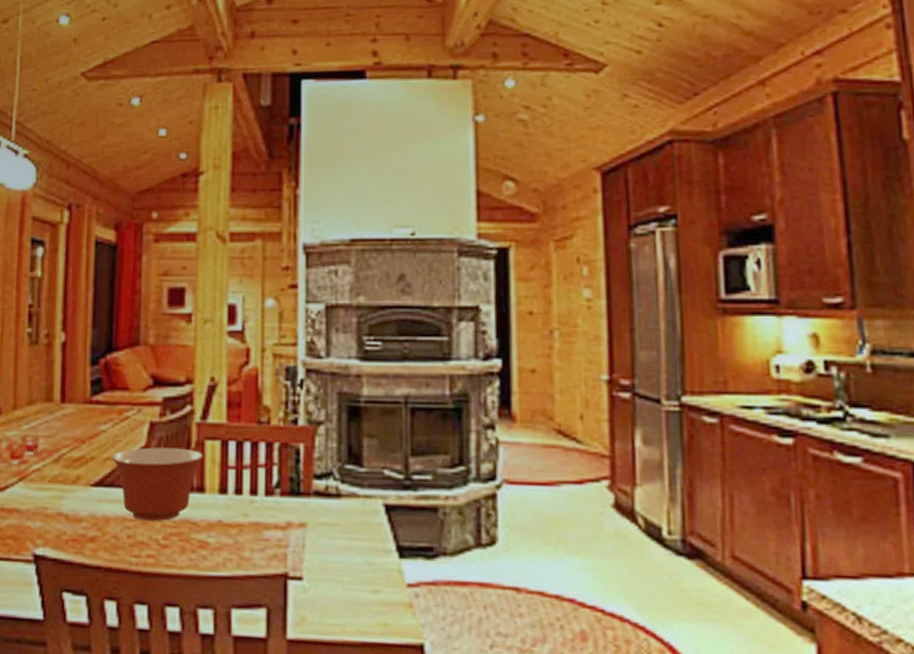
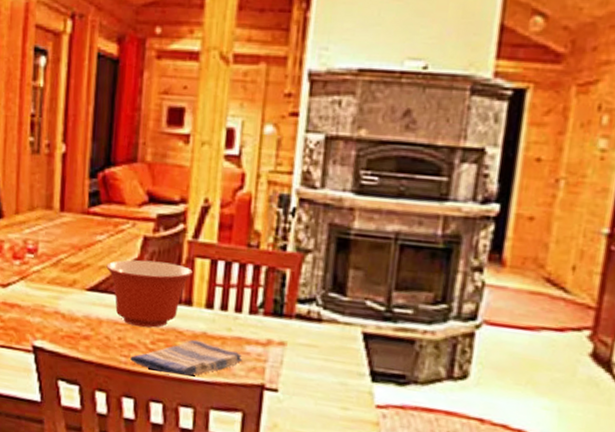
dish towel: none [142,531,262,575] -> present [130,340,243,378]

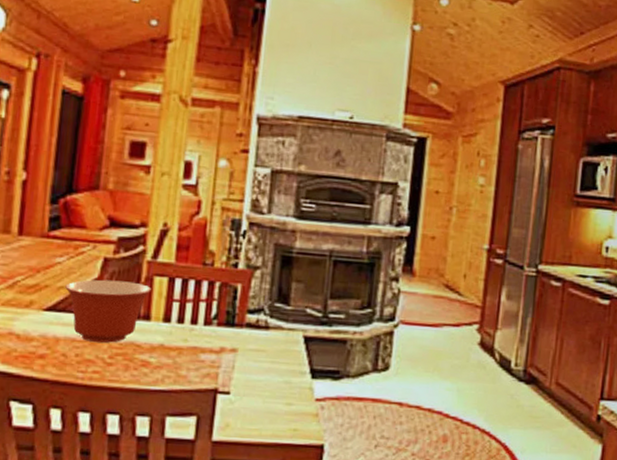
dish towel: present [130,340,243,378] -> none [87,352,198,389]

